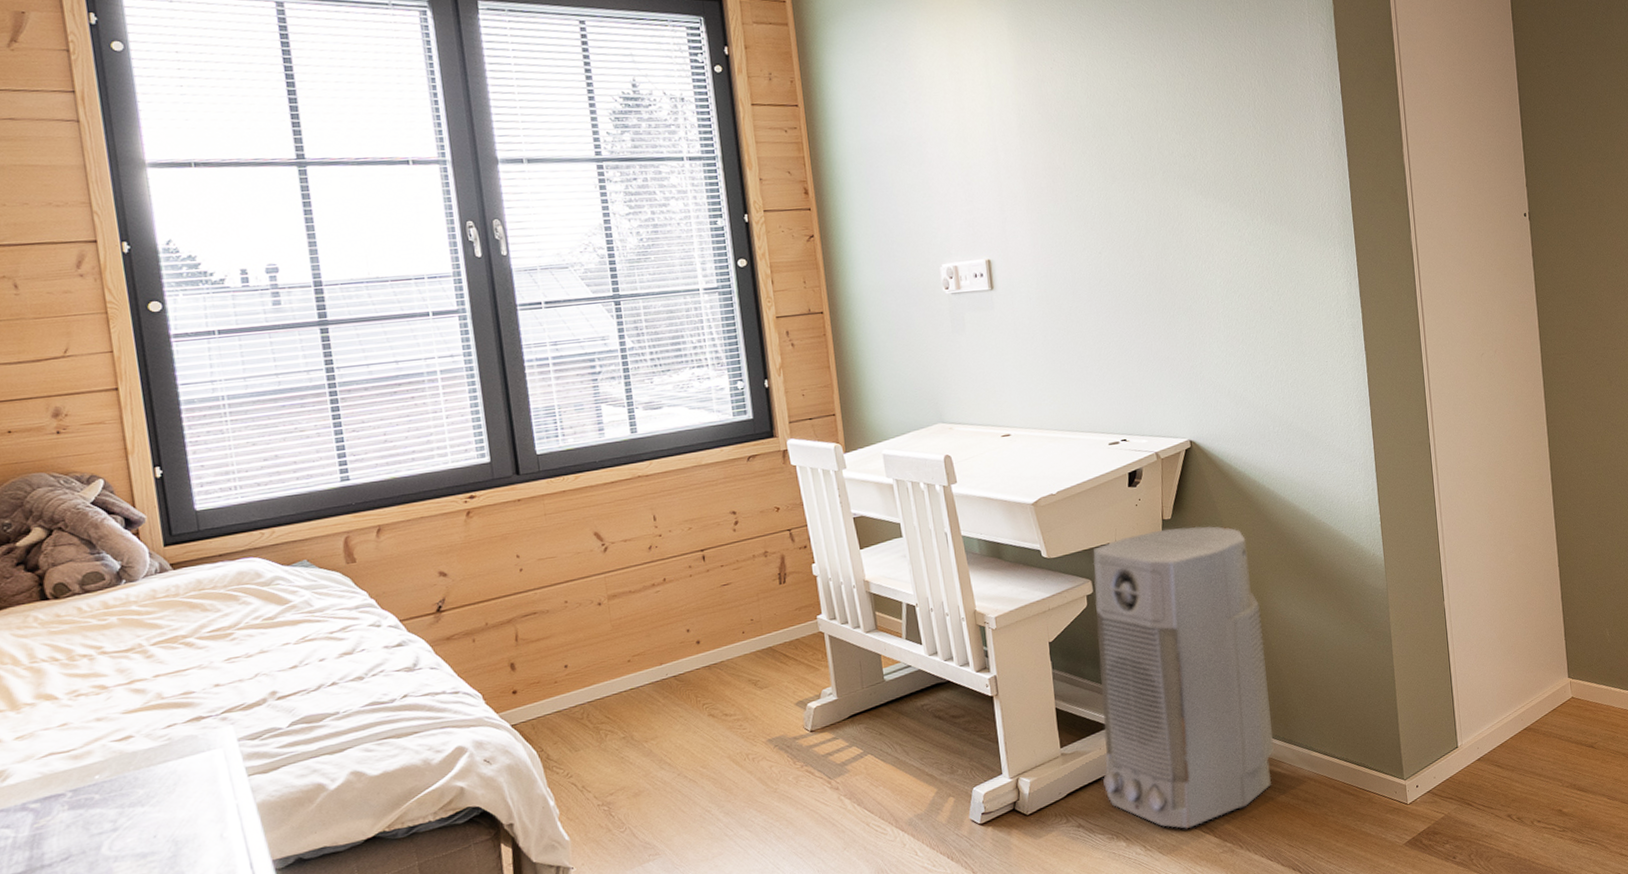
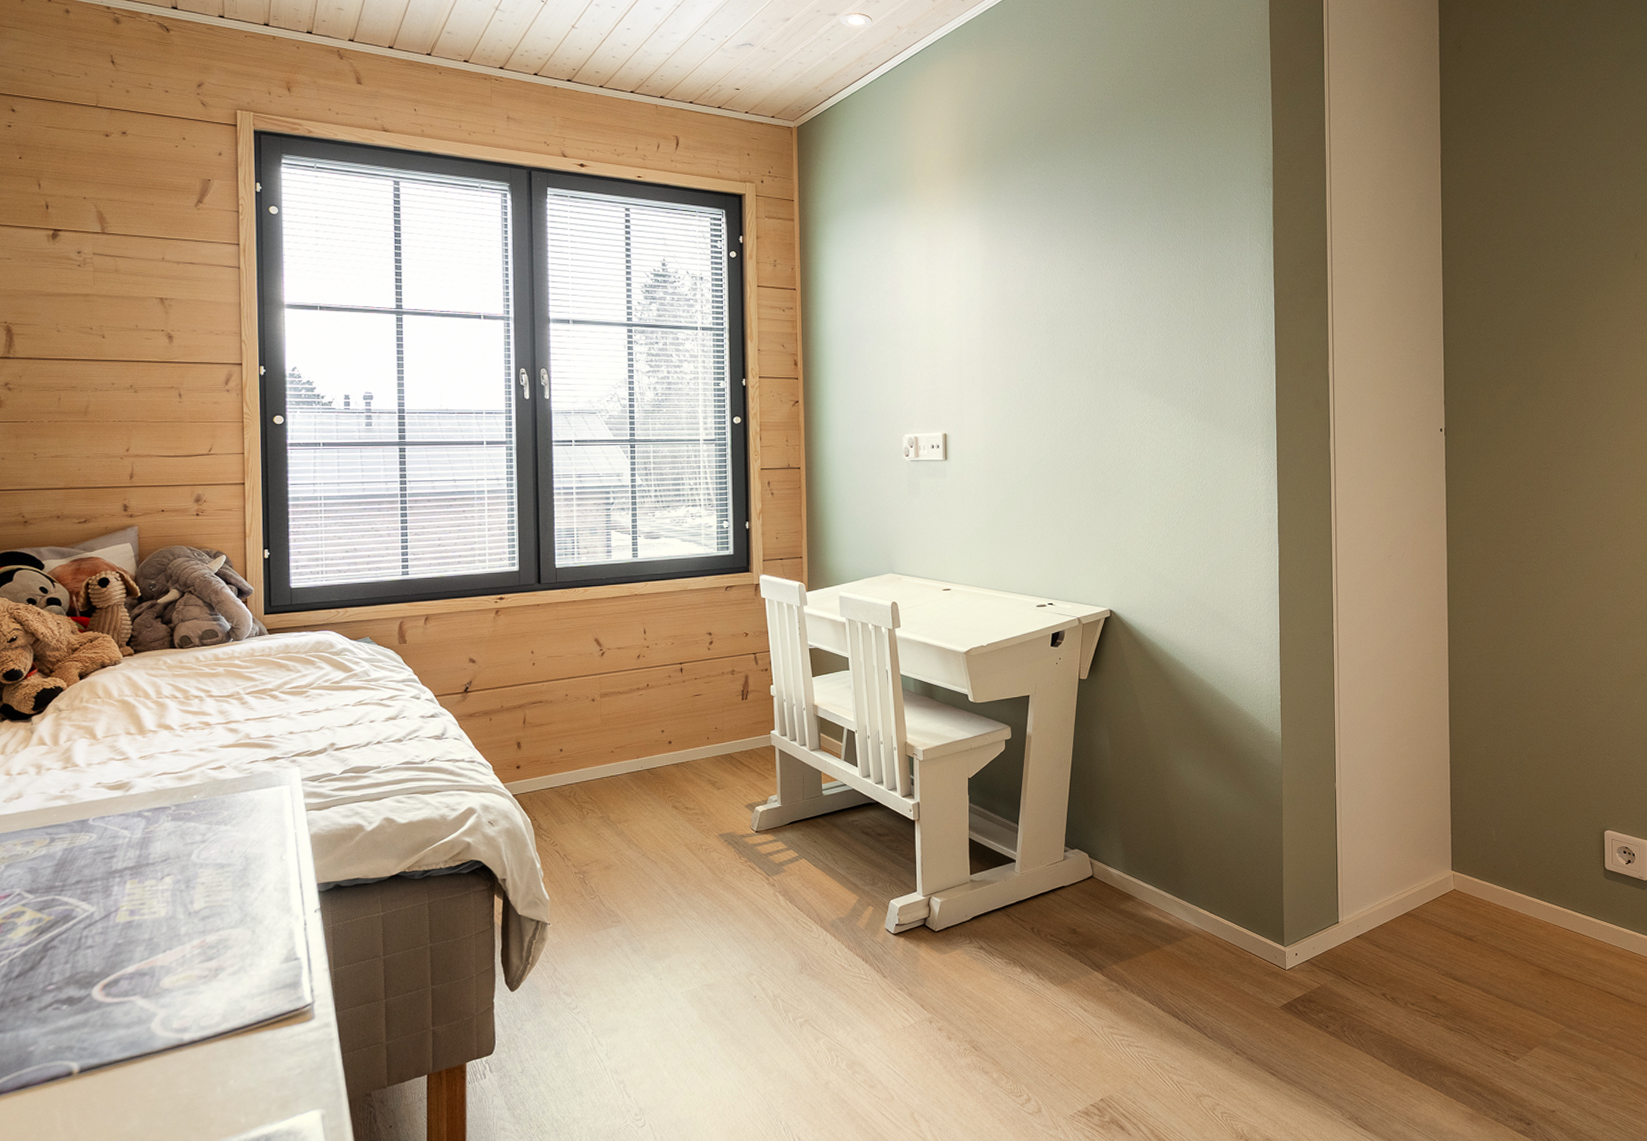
air purifier: present [1093,525,1275,830] -> none [1006,687,1165,965]

